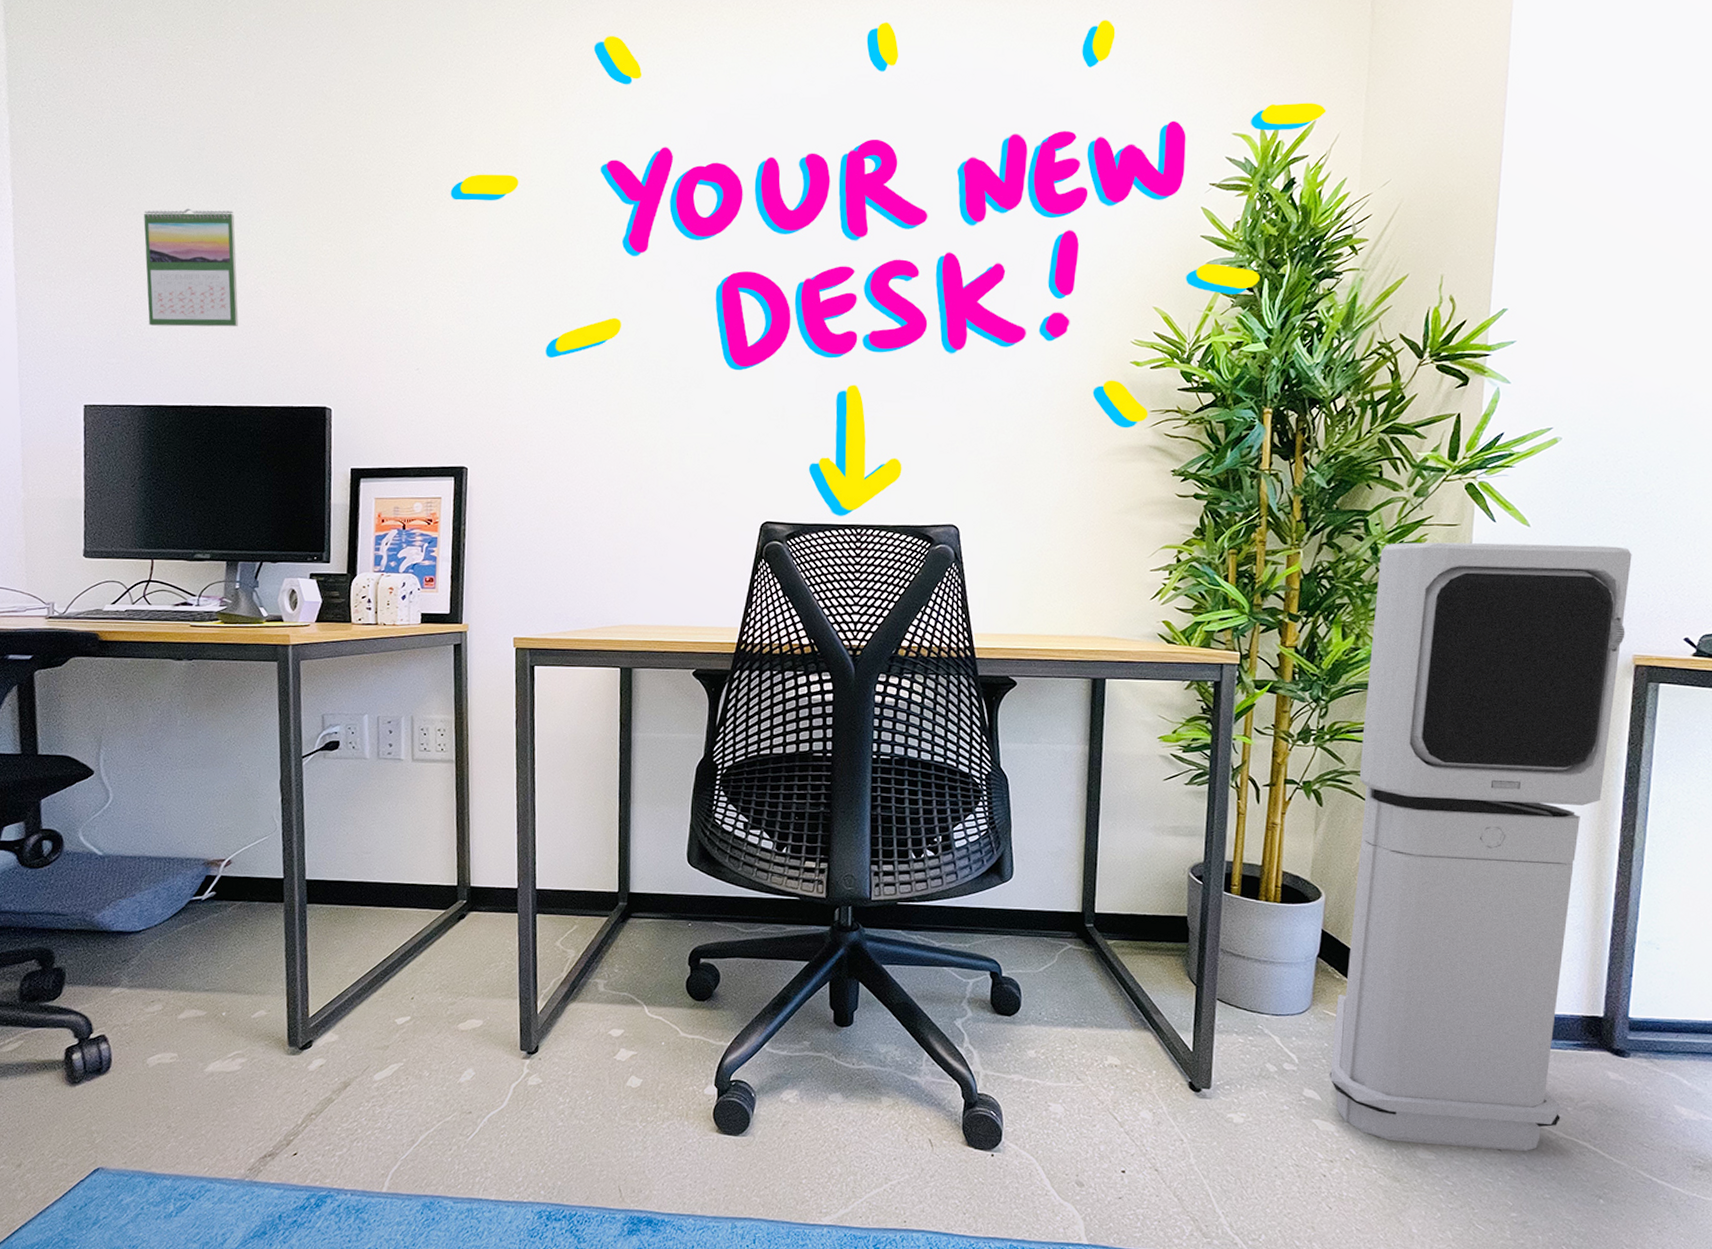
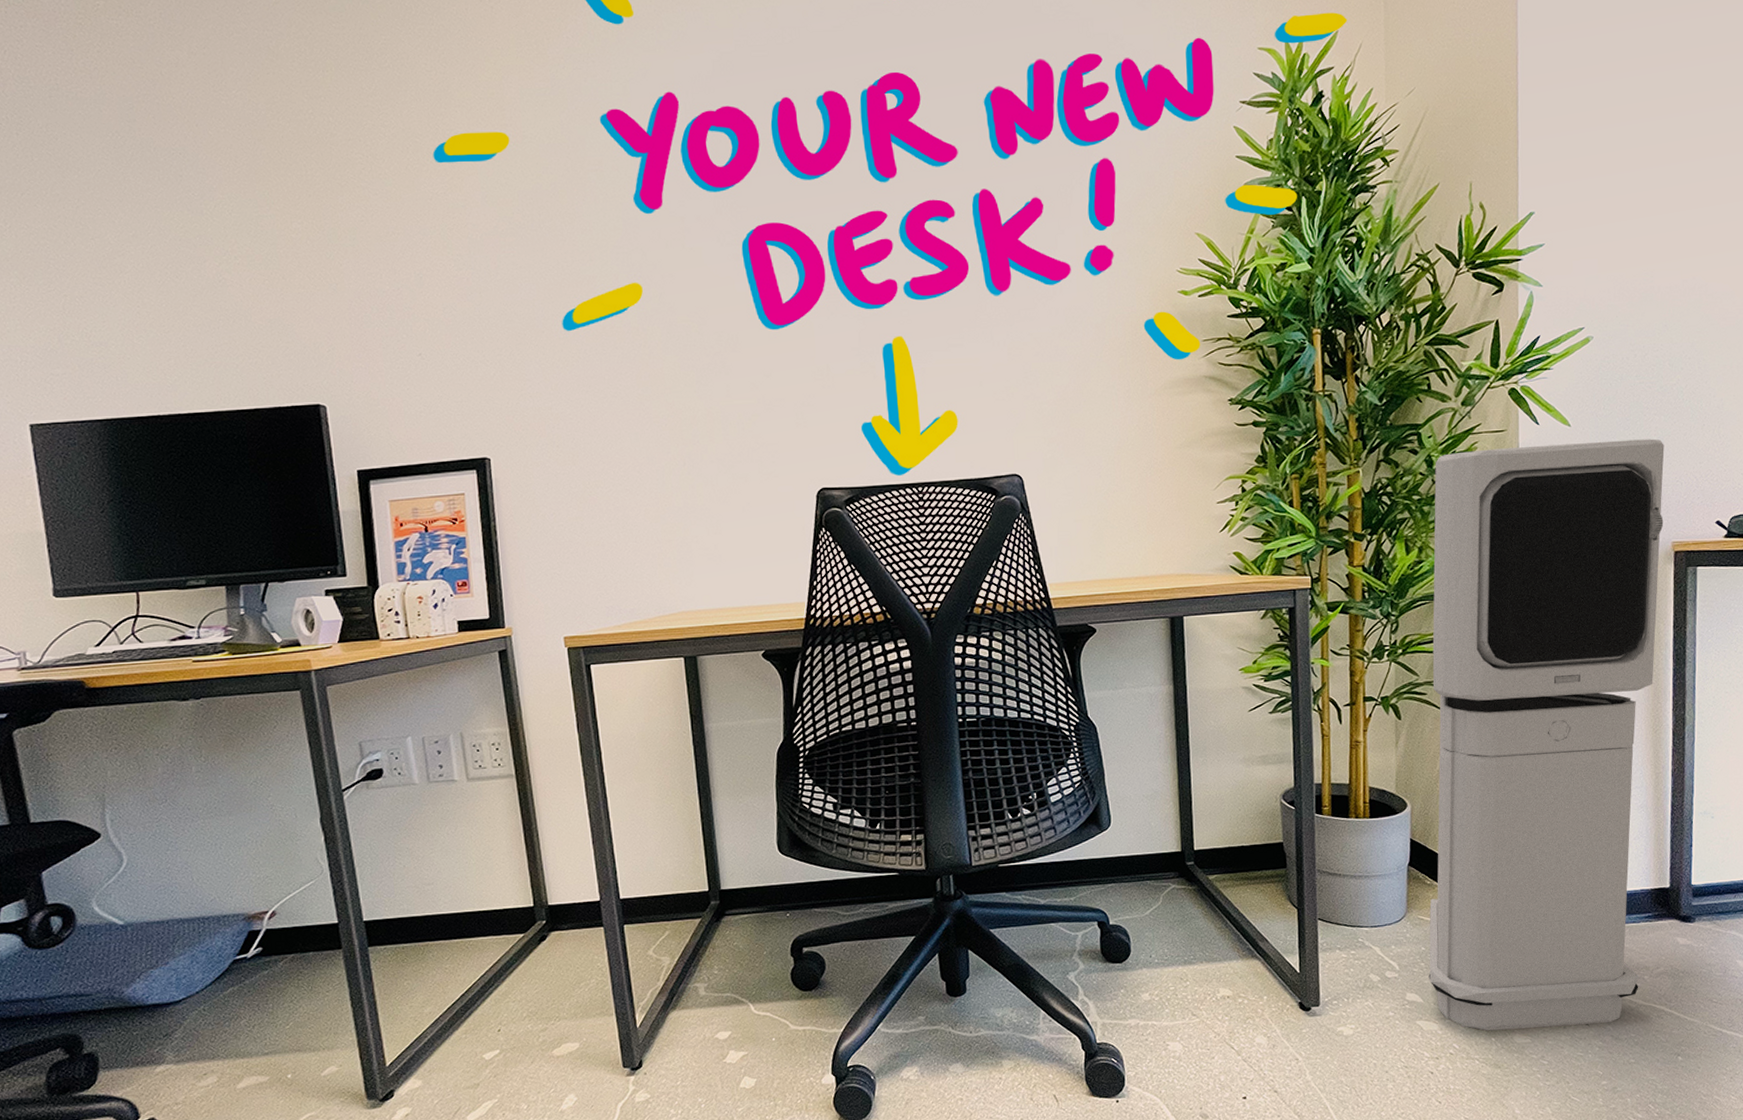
calendar: present [144,208,238,327] -> none [72,190,203,328]

